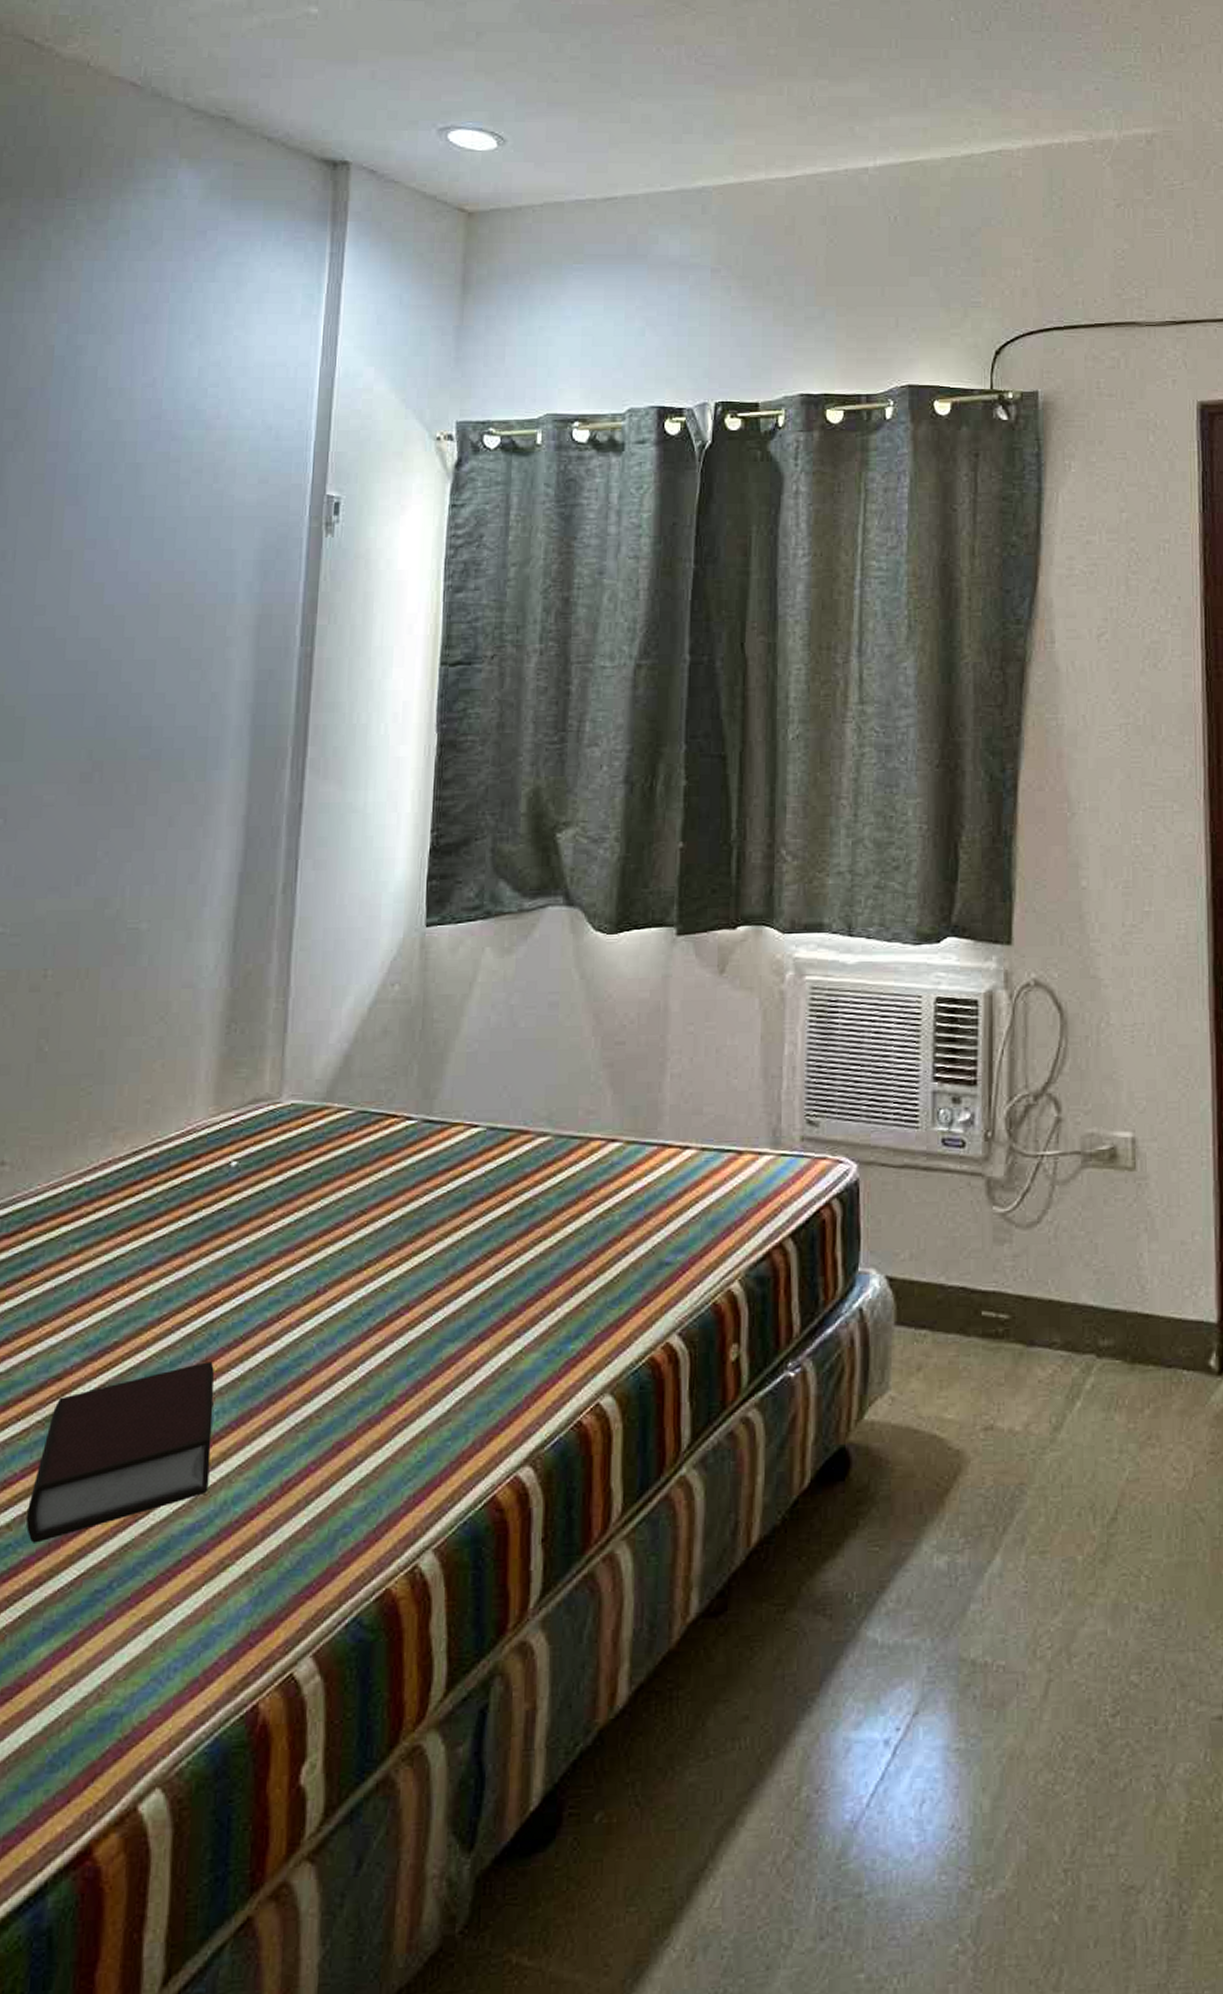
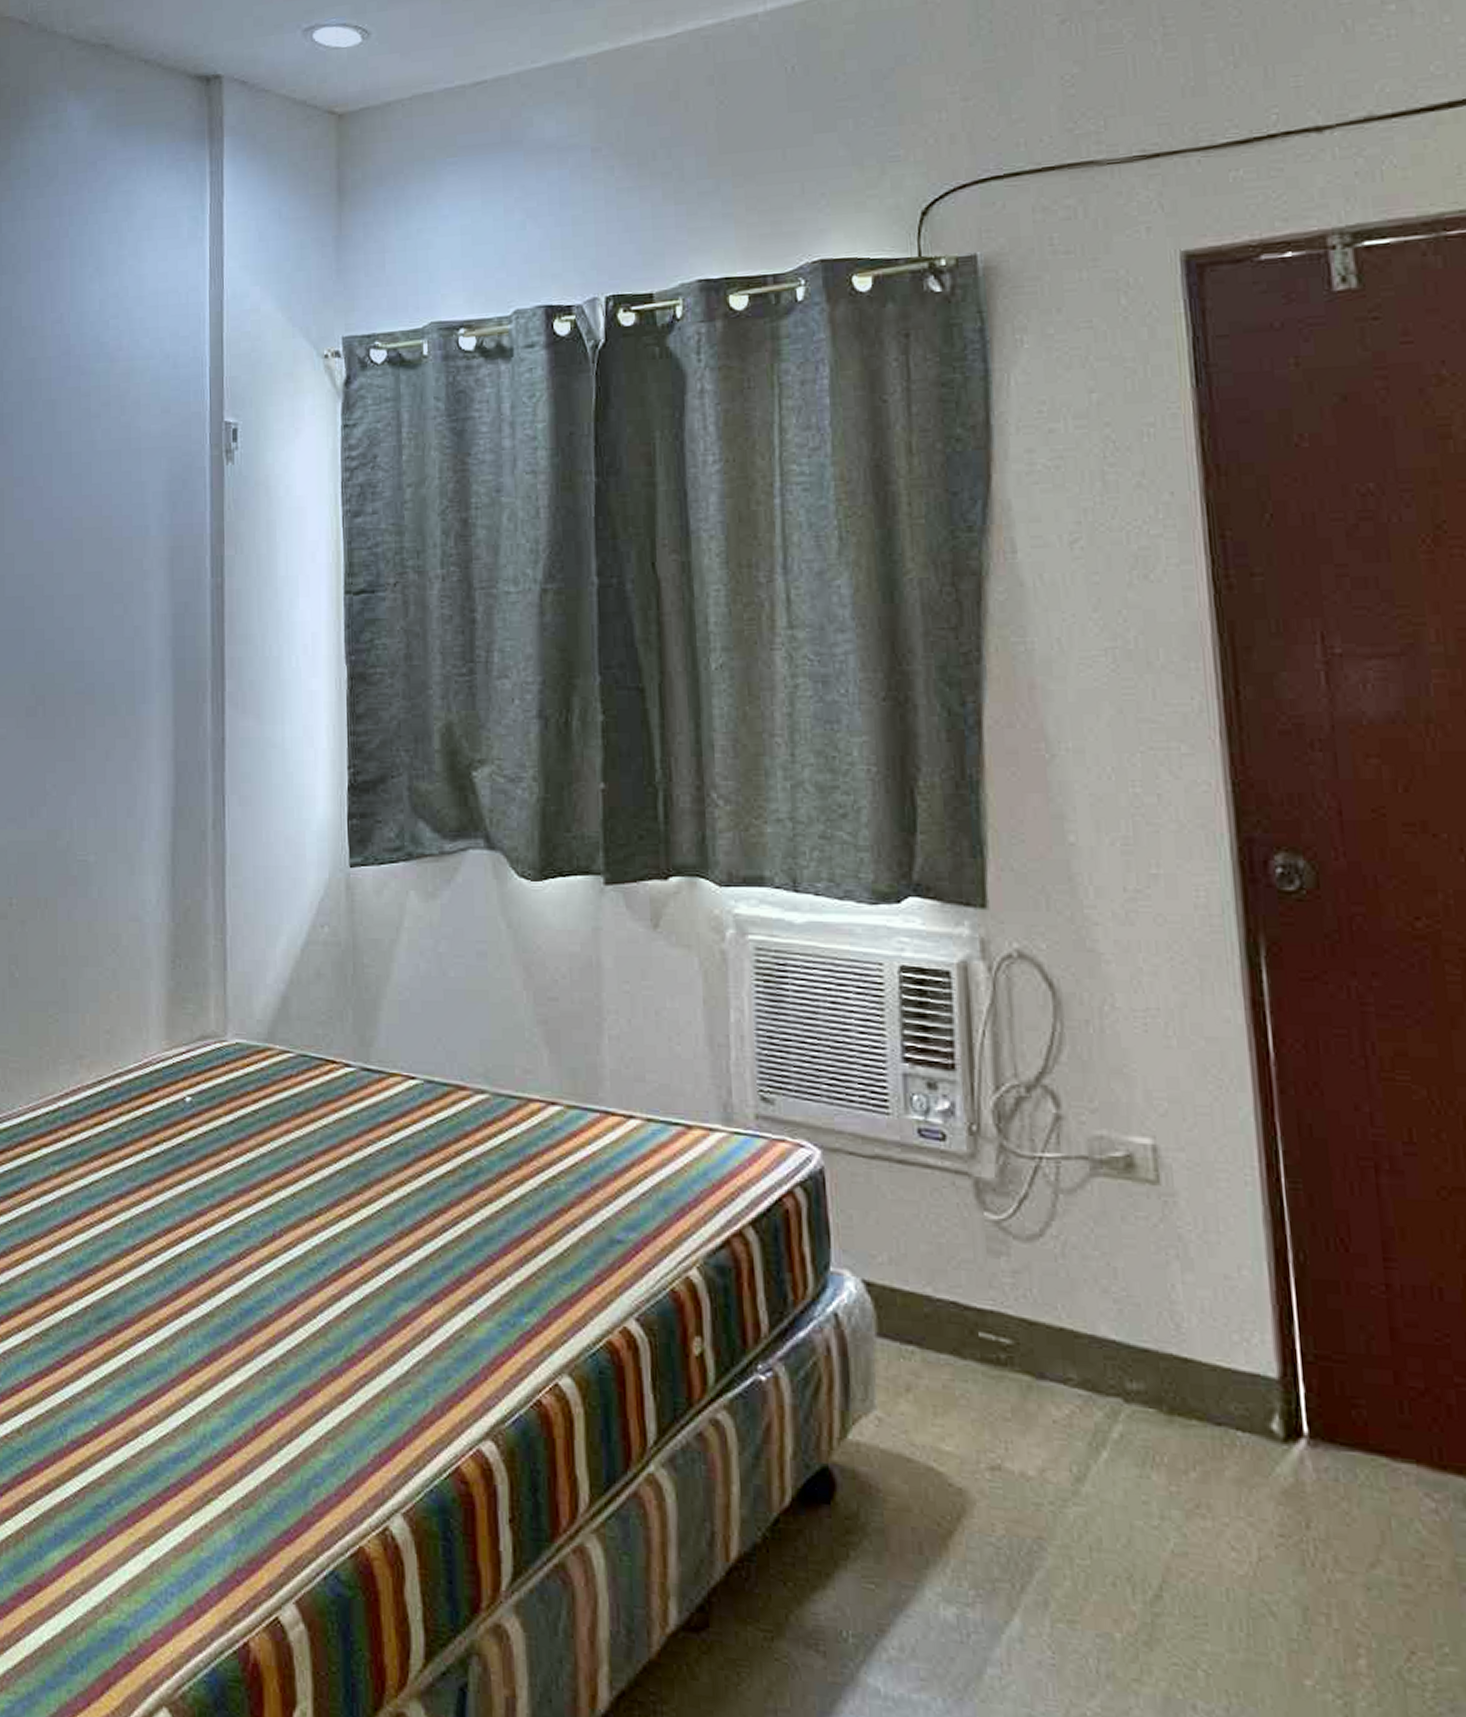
bible: present [26,1361,214,1543] -> none [33,1294,189,1451]

